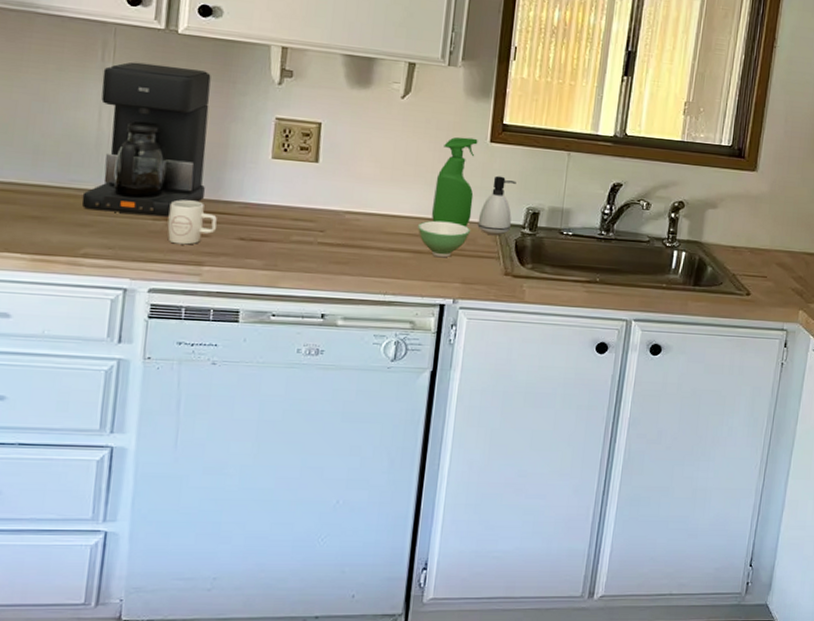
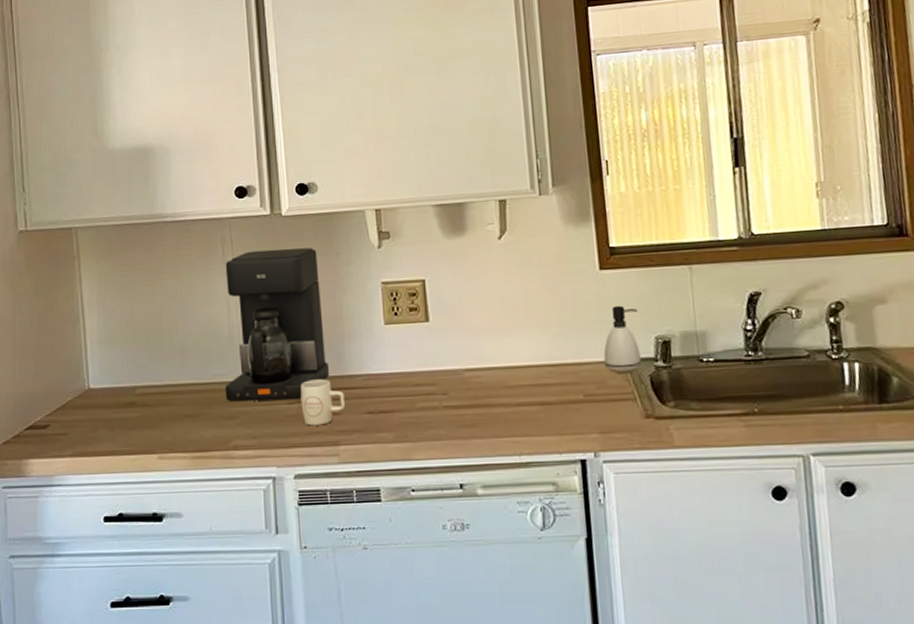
bowl: present [417,220,471,258] -> none [540,364,599,407]
spray bottle: present [431,136,478,227] -> none [550,268,596,369]

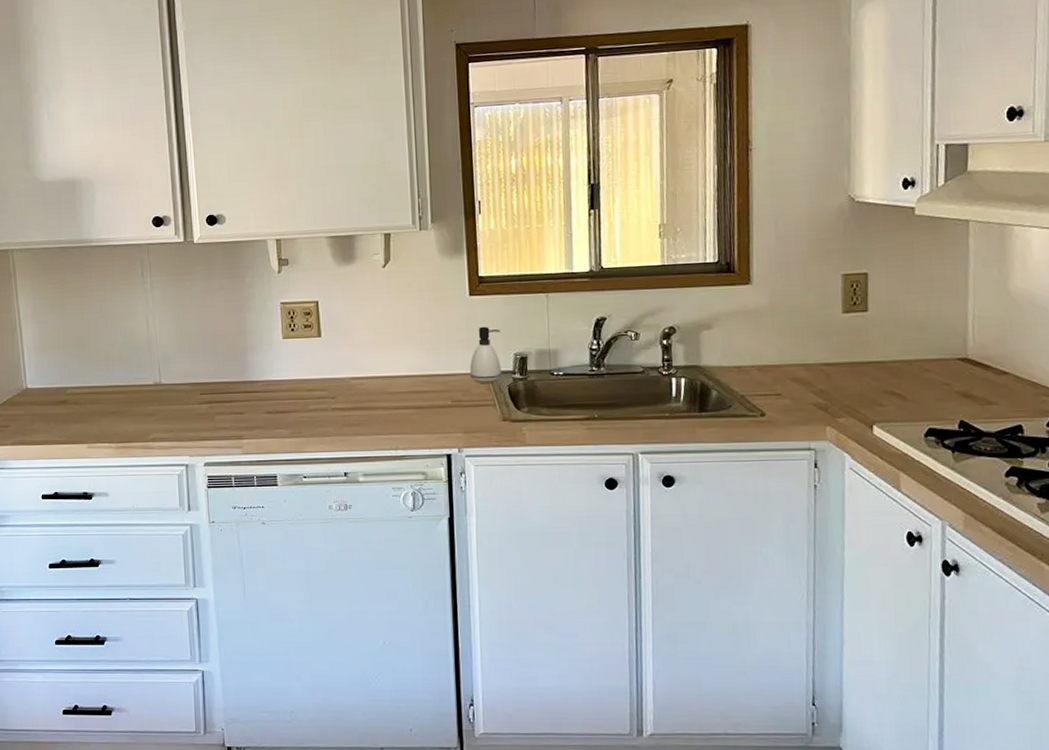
coffee maker: present [225,247,329,402] -> none [144,271,234,402]
mug: present [300,379,346,426] -> none [209,384,249,423]

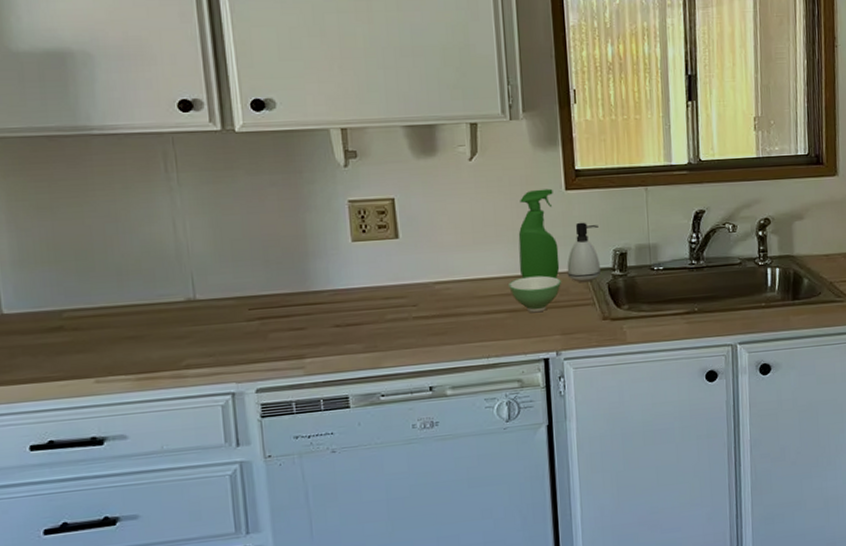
bowl: none [415,375,465,411] -> present [507,275,562,313]
spray bottle: none [425,294,463,379] -> present [518,188,560,279]

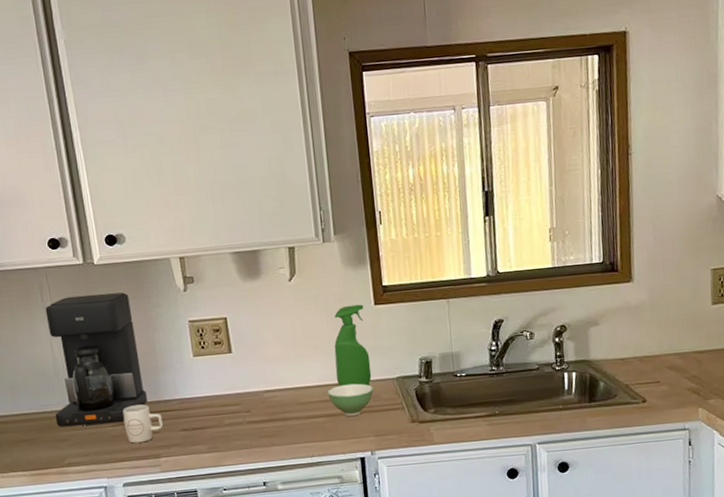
coffee maker: none [169,165,292,322] -> present [45,292,147,427]
mug: none [260,295,312,342] -> present [122,404,164,444]
soap dispenser: present [567,222,600,283] -> none [378,334,408,390]

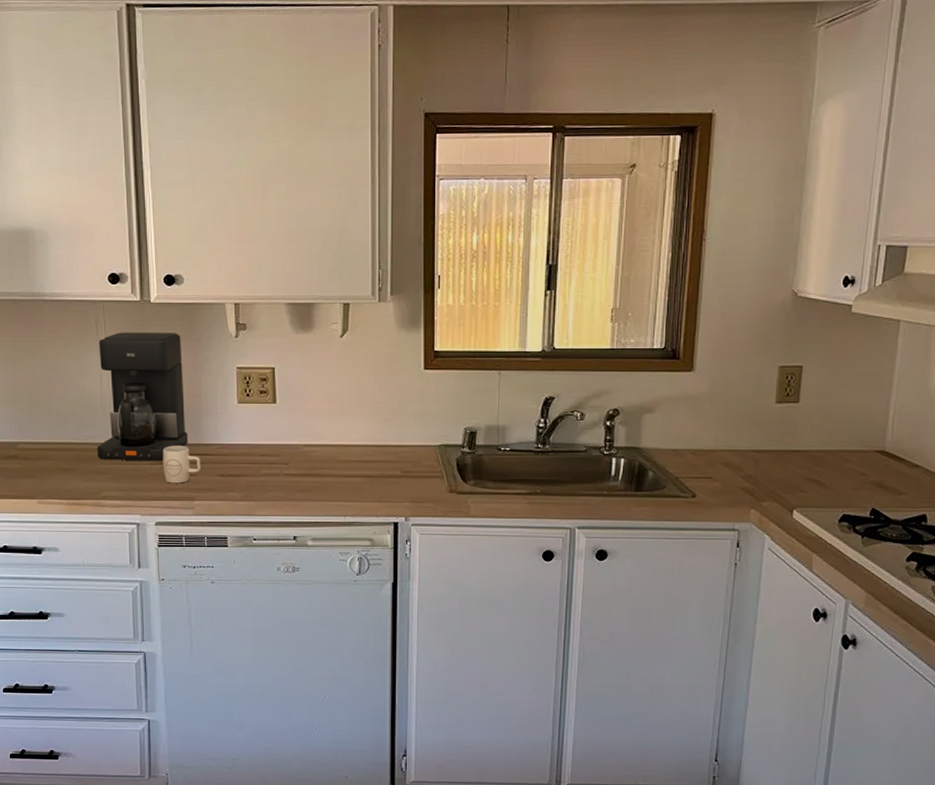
bowl: present [326,383,374,417] -> none [366,447,415,480]
spray bottle: present [334,304,372,386] -> none [377,367,414,450]

